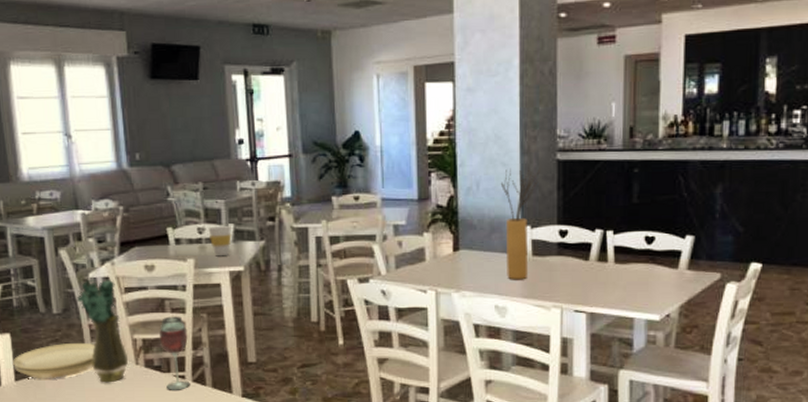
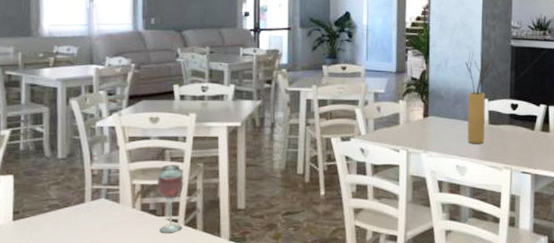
plate: present [13,342,95,379] -> none [13,185,96,220]
vase: present [77,276,128,383] -> none [83,125,125,225]
cup: present [208,226,232,257] -> none [211,86,232,113]

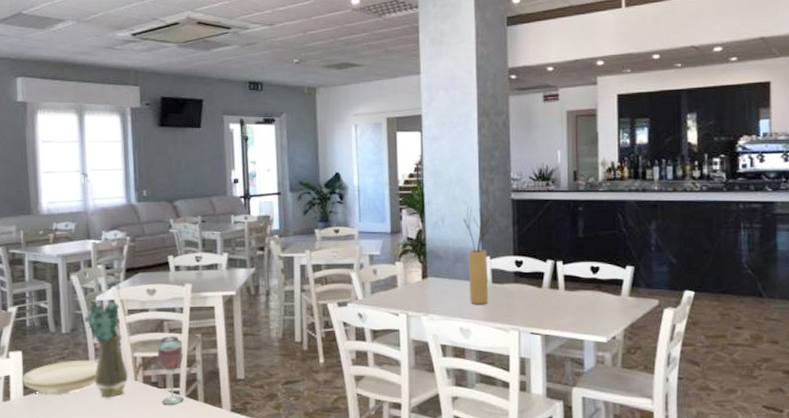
plate: none [13,185,96,220] -> present [23,360,99,394]
vase: none [83,125,125,225] -> present [85,299,128,398]

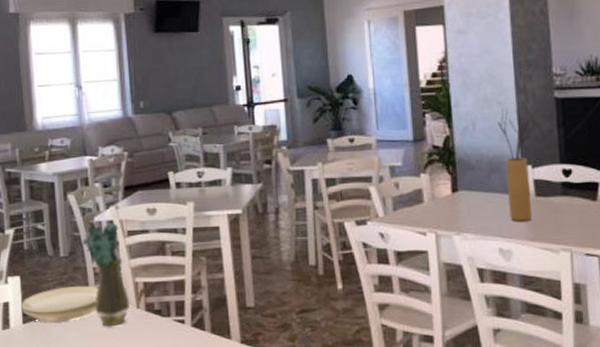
wineglass: present [158,336,184,405] -> none [160,259,190,335]

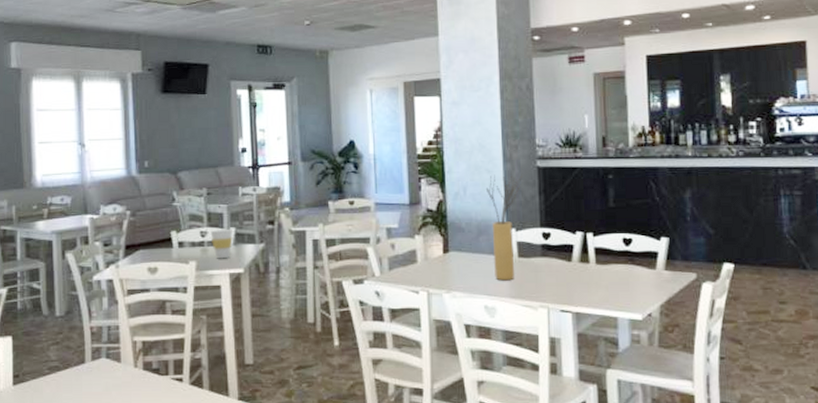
plate: present [21,285,99,322] -> none [13,345,96,383]
vase: present [83,220,129,327] -> none [81,279,127,387]
cup: none [207,170,230,200] -> present [210,230,233,259]

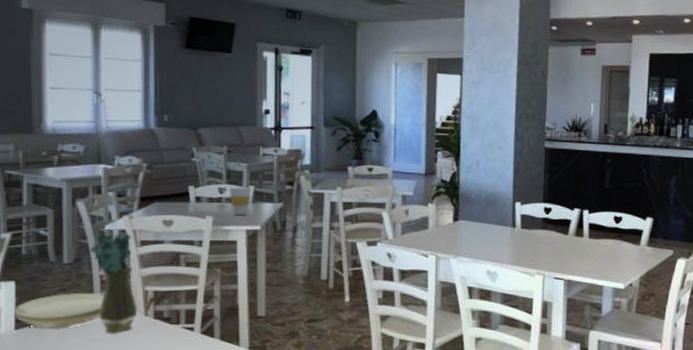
plate: none [13,345,96,383] -> present [15,292,105,328]
vase: none [81,279,127,387] -> present [91,228,137,333]
vase: present [485,174,522,281] -> none [496,152,531,249]

